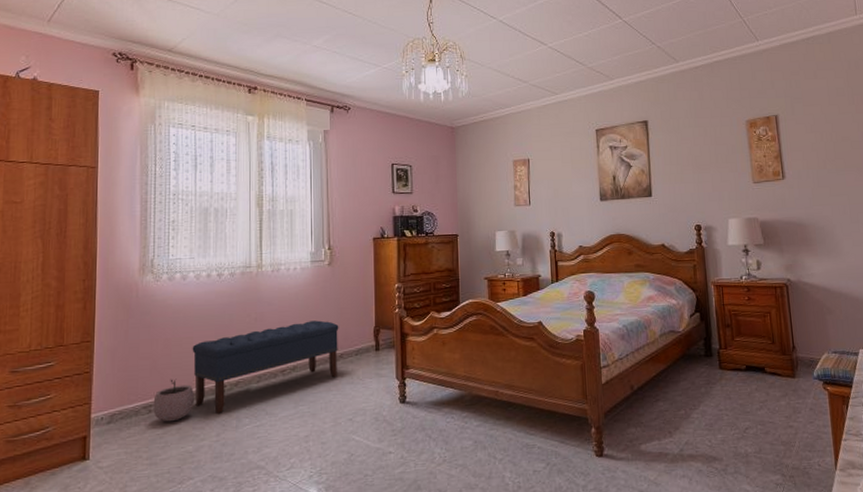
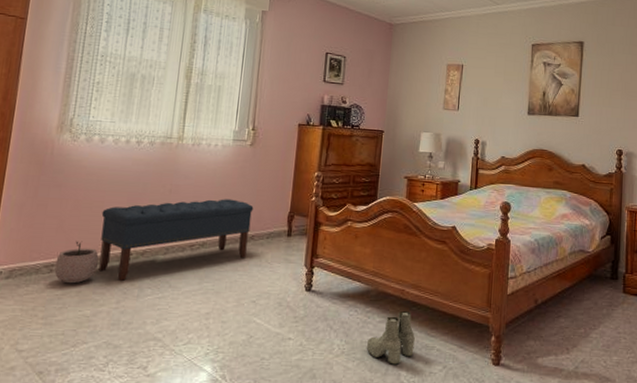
boots: none [467,411,515,467] -> present [366,310,415,365]

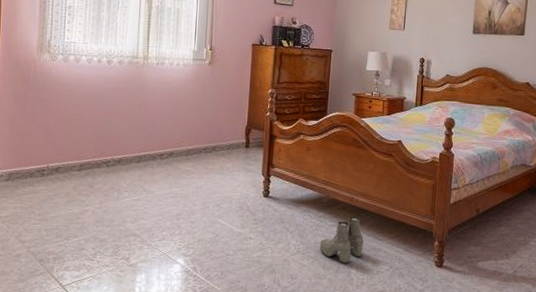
plant pot: present [54,241,99,284] -> none [45,149,83,187]
bench: present [98,199,254,281] -> none [81,113,214,185]

